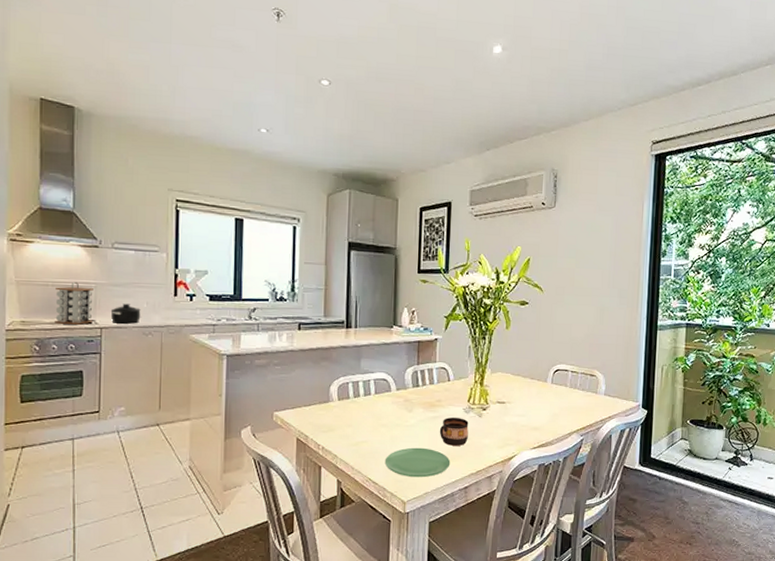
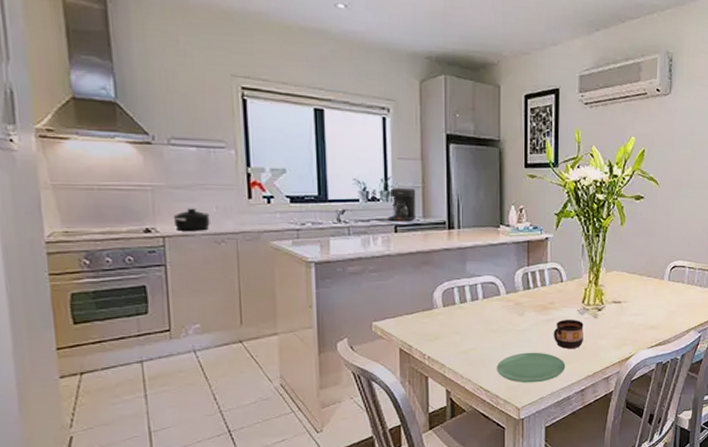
spice rack: present [55,281,93,325] -> none [103,184,153,235]
coffee maker: none [293,289,319,321] -> present [388,187,416,222]

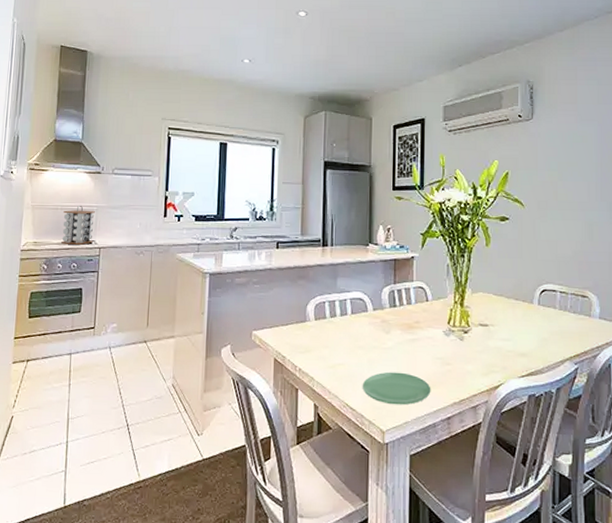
spice rack: none [103,184,153,235] -> present [61,205,95,246]
saucepan: present [173,208,210,231] -> none [108,225,134,244]
coffee maker: present [388,187,416,222] -> none [272,208,296,239]
cup: present [553,320,584,349] -> none [418,340,449,372]

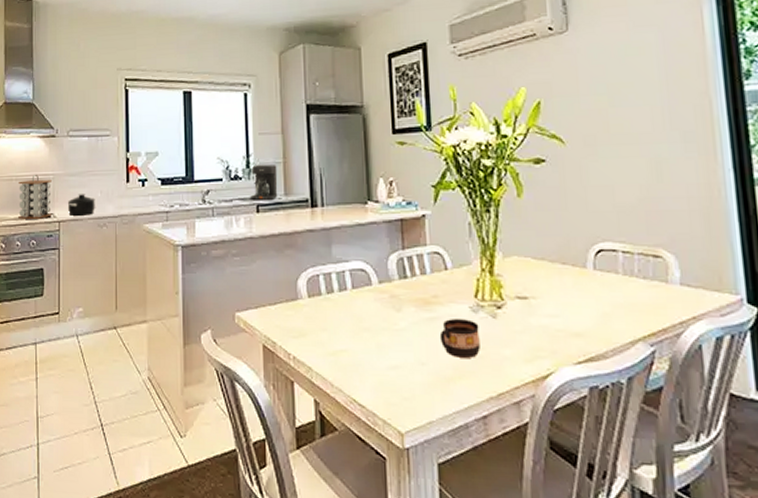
saucepan: none [108,225,134,244] -> present [67,194,95,216]
coffee maker: none [272,208,296,239] -> present [250,164,278,201]
plate: present [362,372,431,405] -> none [371,359,460,401]
cup: none [418,340,449,372] -> present [439,319,480,358]

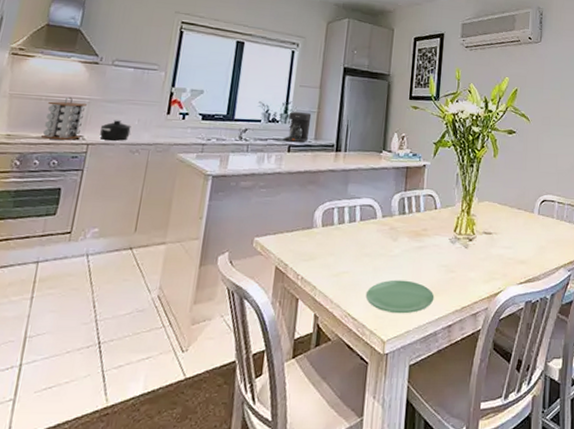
plate: none [371,359,460,401] -> present [365,279,435,314]
cup: present [439,319,480,358] -> none [424,248,454,279]

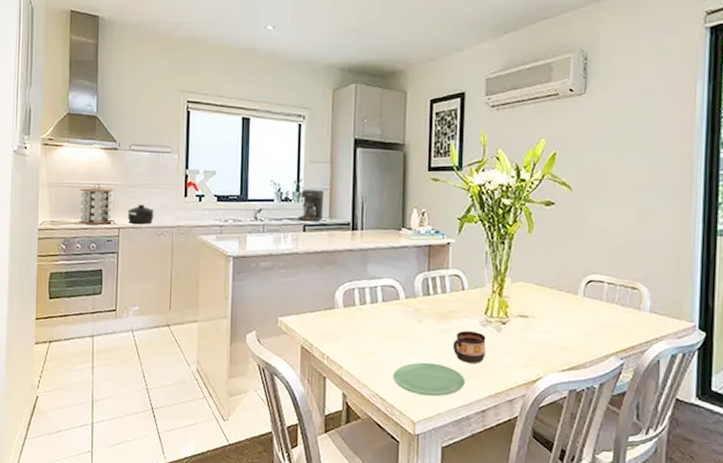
cup: none [424,248,454,279] -> present [452,331,486,363]

